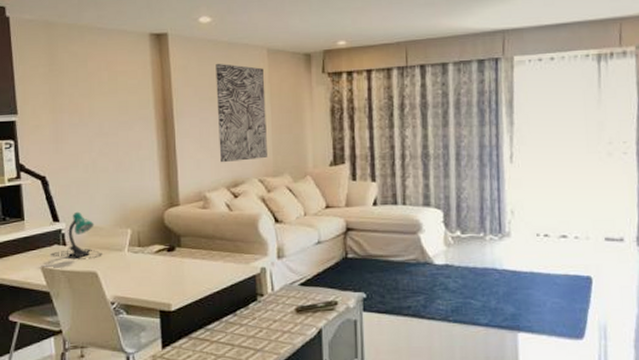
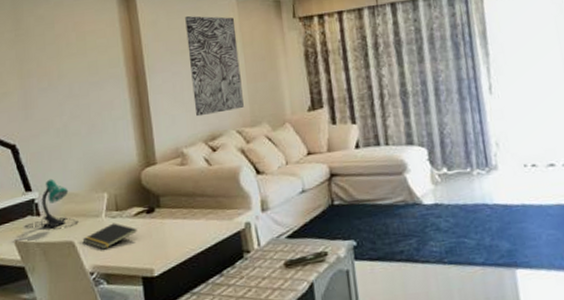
notepad: none [105,258,157,282] -> present [82,223,137,250]

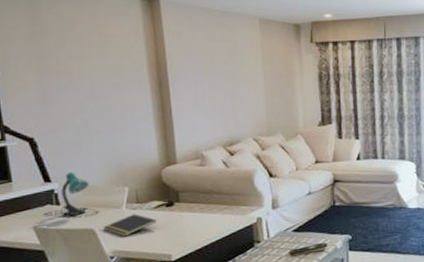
wall art: present [185,16,244,117] -> none [209,31,261,124]

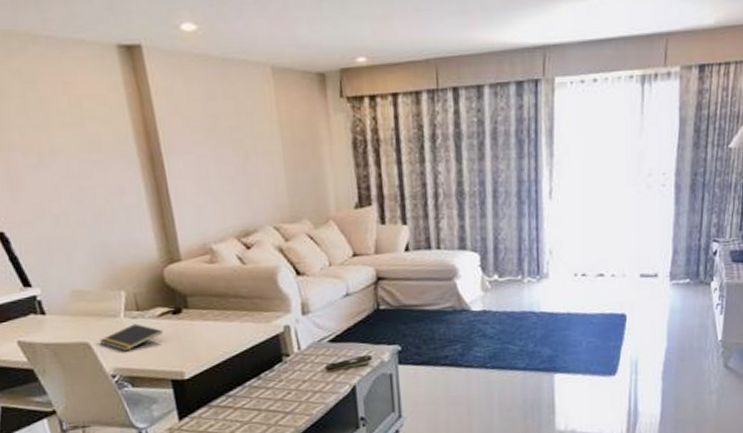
desk lamp: present [43,171,99,218] -> none [27,273,93,330]

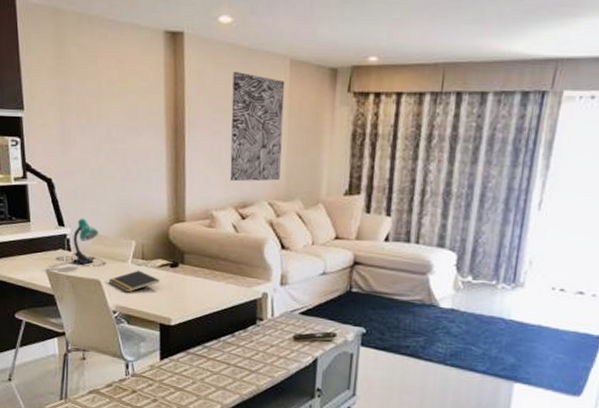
desk lamp: none [27,273,93,330] -> present [56,218,106,267]
wall art: none [208,85,282,209] -> present [230,72,285,182]

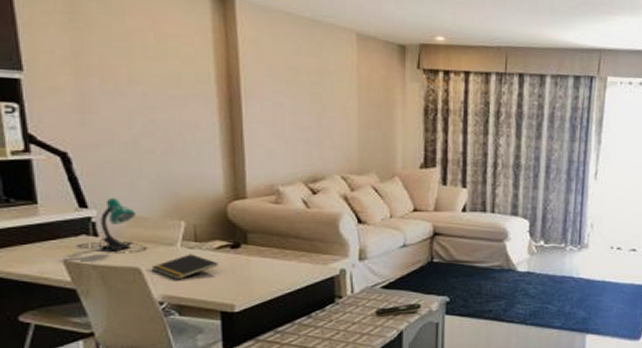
wall art: present [230,72,285,182] -> none [295,42,353,155]

